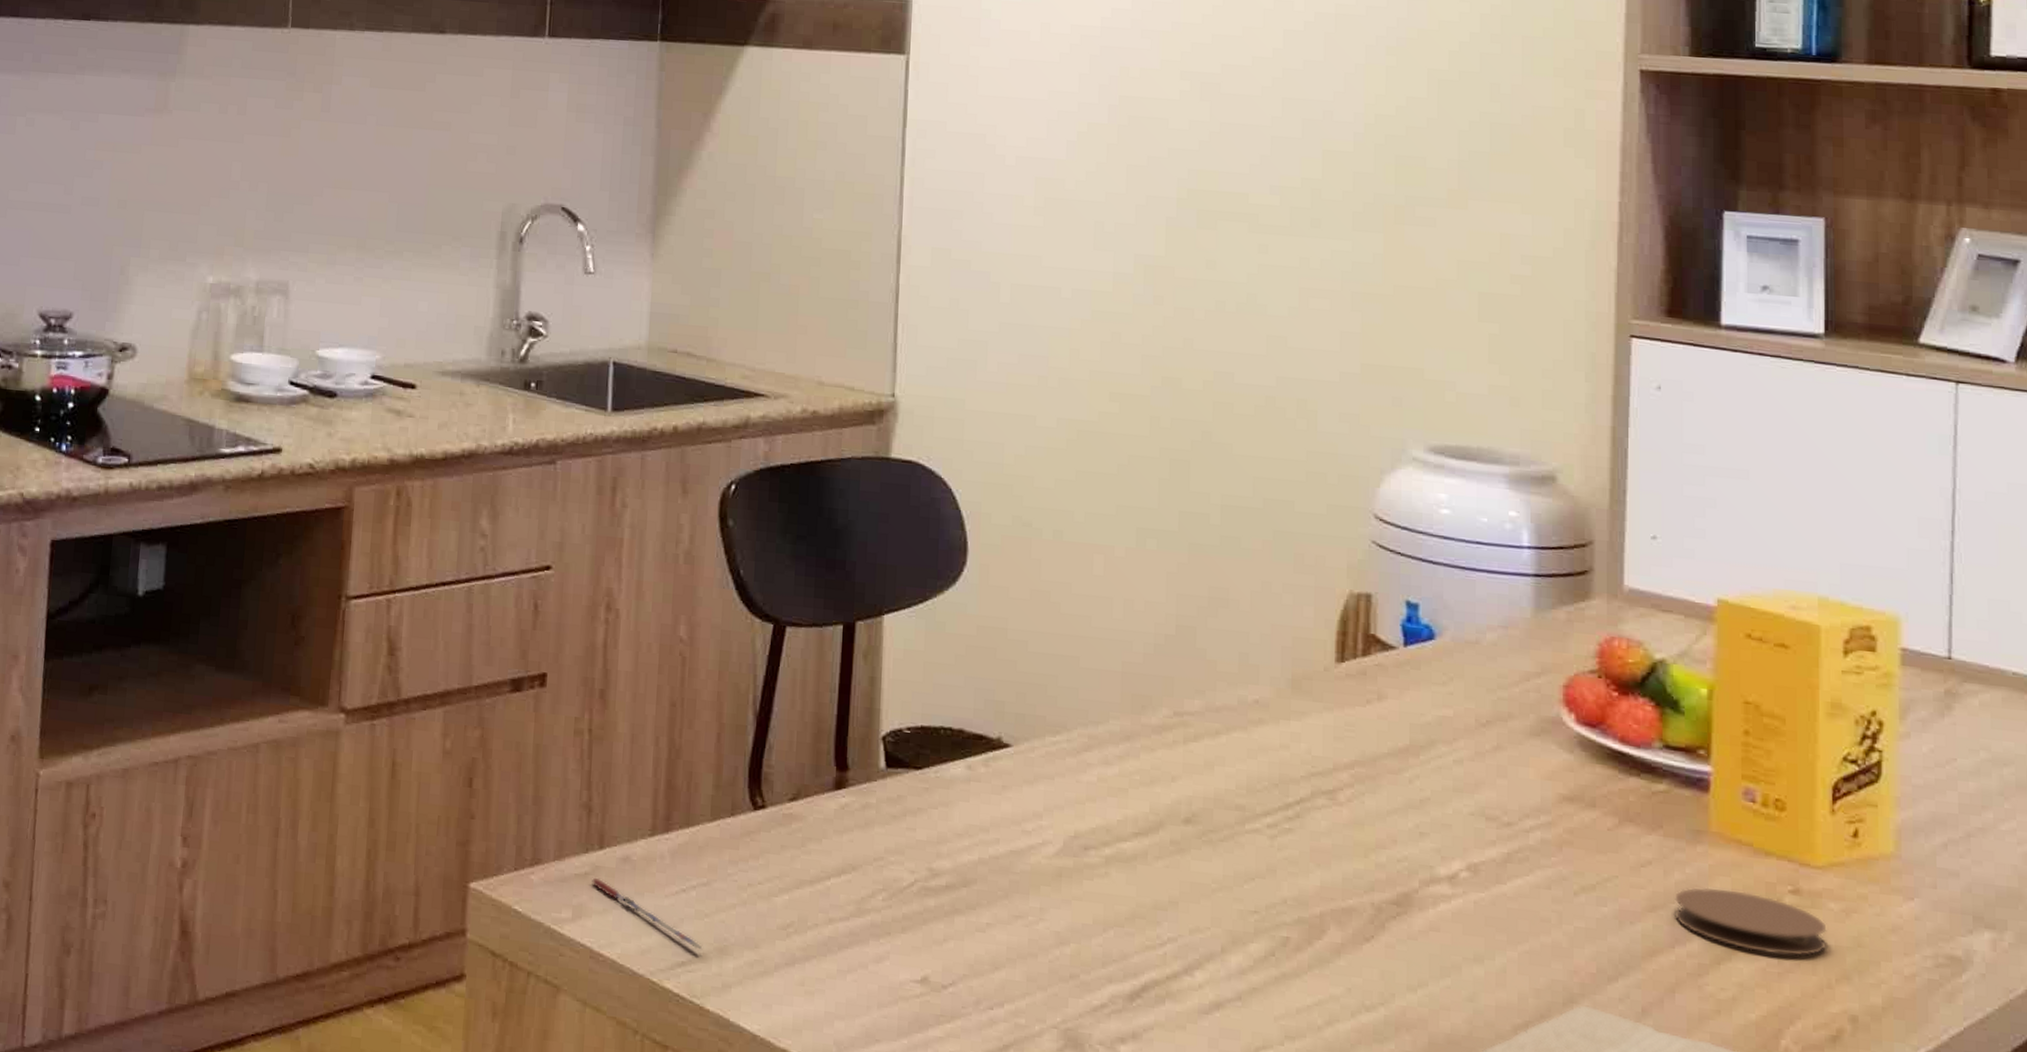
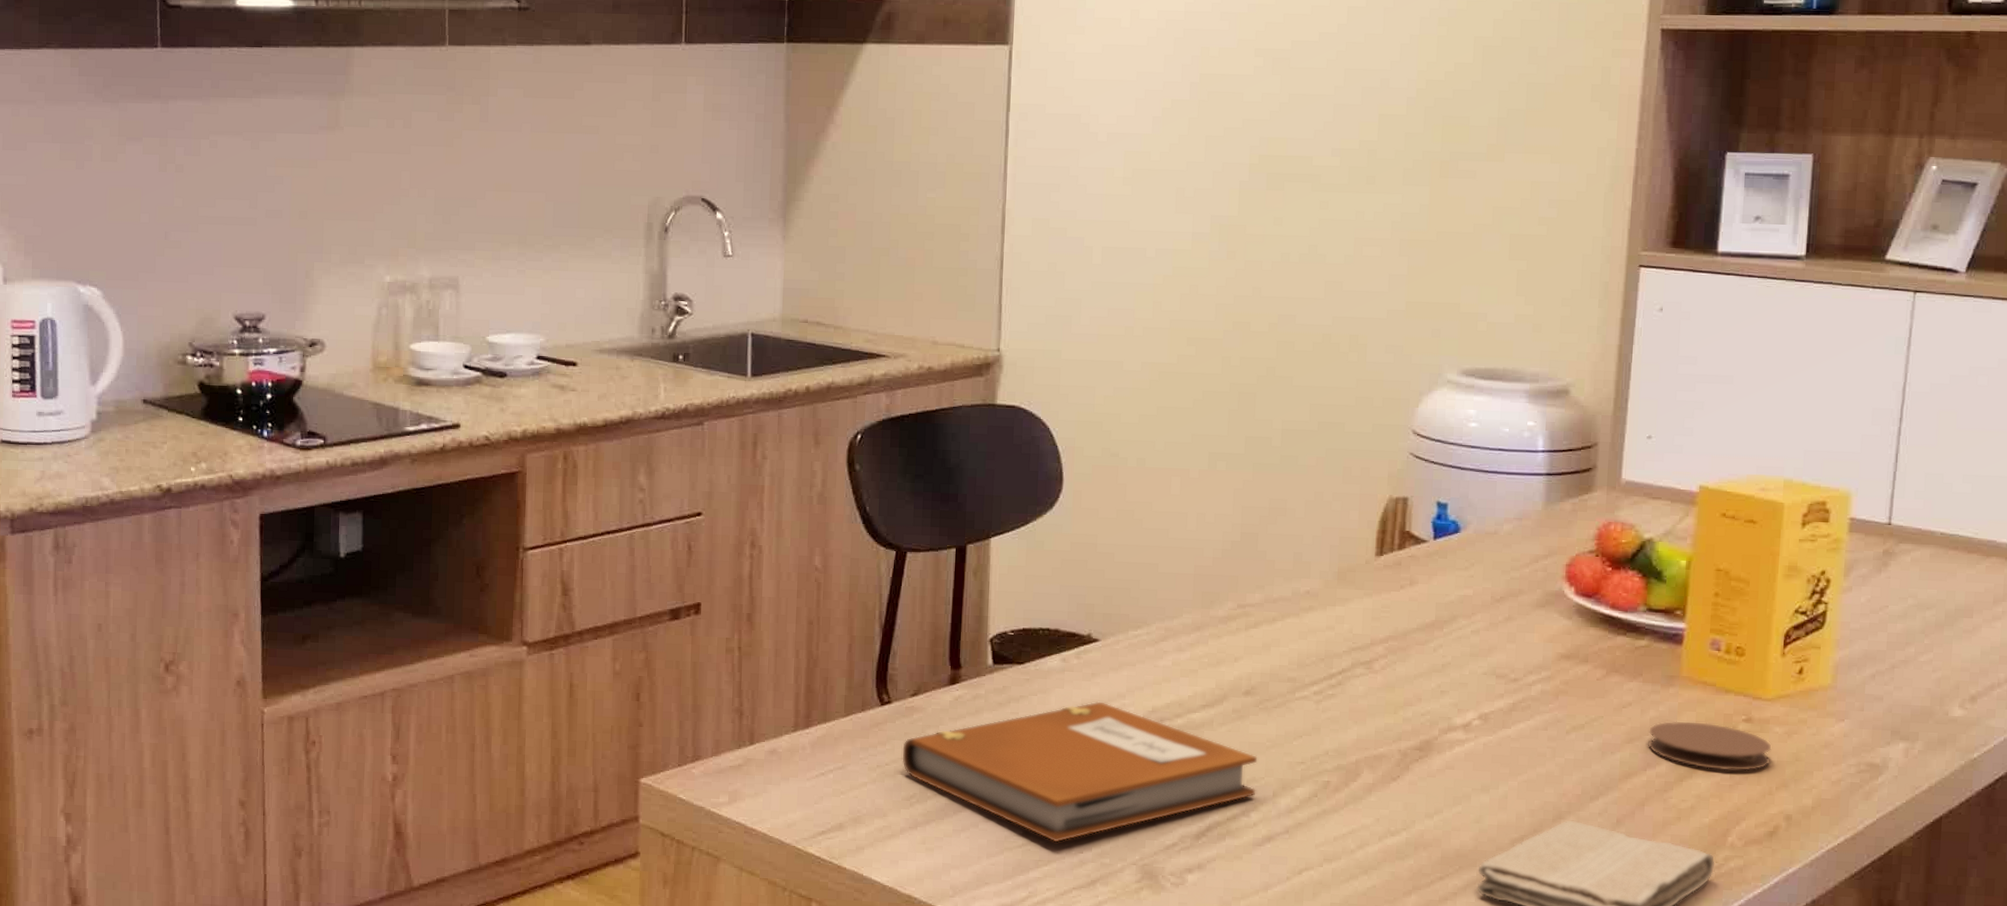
pen: present [592,878,702,950] -> none [744,768,839,821]
notebook: none [777,820,1202,994] -> present [902,701,1258,843]

